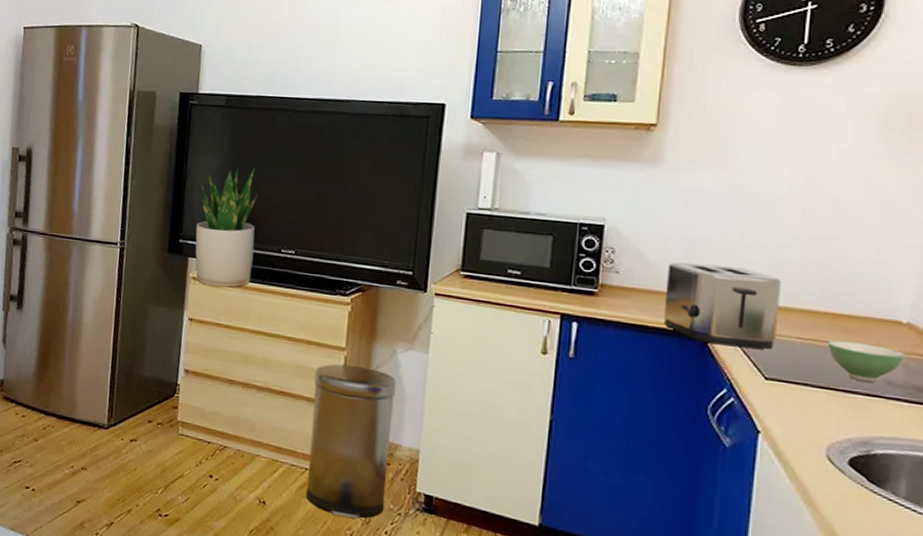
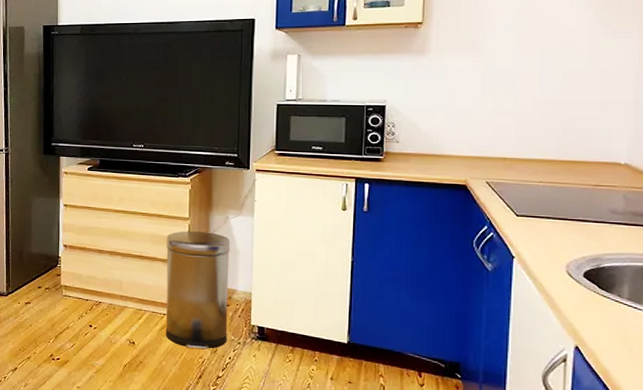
planter: present [195,167,258,288] -> none [64,82,112,179]
toaster: present [663,261,781,349] -> none [435,130,526,193]
bowl: present [827,340,906,382] -> none [563,181,624,211]

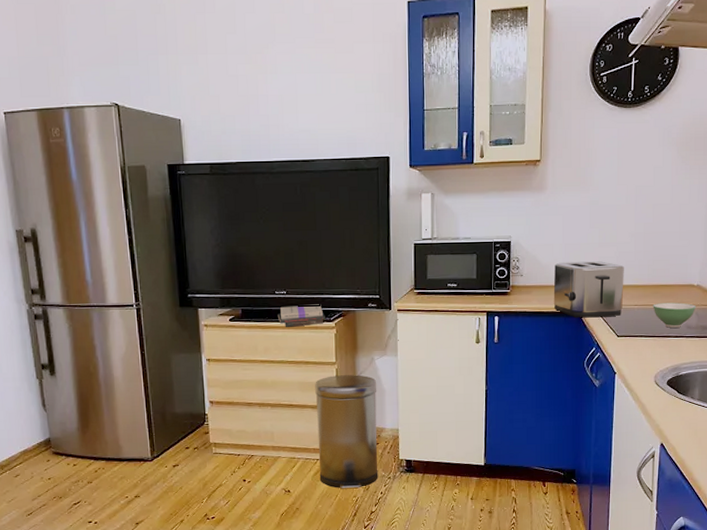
books: none [133,159,181,180] -> present [277,304,325,327]
toaster: none [435,130,526,193] -> present [553,261,624,318]
bowl: none [563,181,624,211] -> present [653,302,697,328]

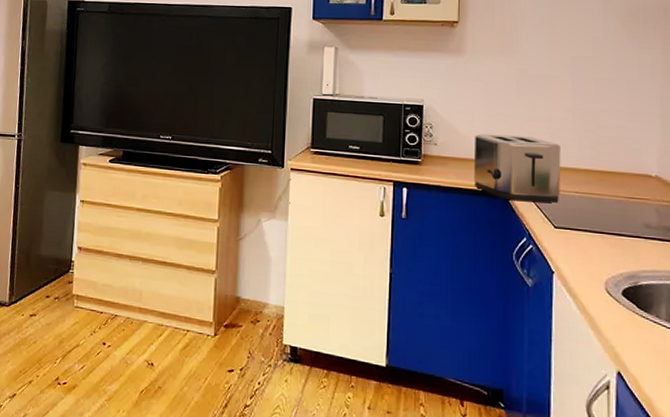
books: present [277,304,325,327] -> none [159,152,211,176]
pedal bin: present [315,375,378,489] -> none [188,234,263,374]
bowl: present [653,302,697,328] -> none [599,192,657,225]

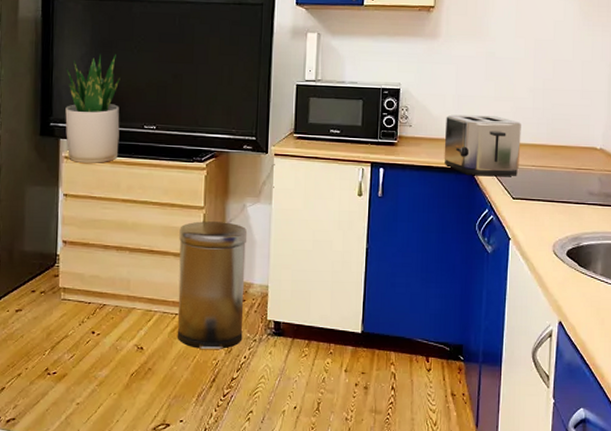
planter: none [84,65,138,172] -> present [65,54,120,164]
pedal bin: none [188,234,263,374] -> present [177,221,248,350]

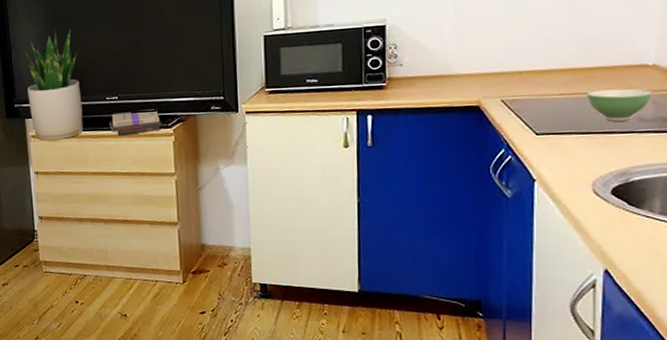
books: none [144,142,196,165] -> present [109,109,162,136]
pedal bin: present [177,221,248,350] -> none [152,186,228,315]
toaster: present [444,114,521,177] -> none [444,41,544,114]
bowl: none [551,165,600,193] -> present [586,88,653,121]

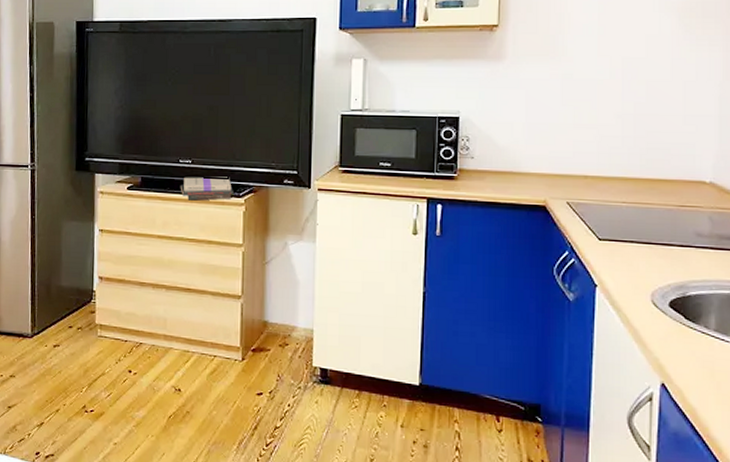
planter: present [23,29,84,141] -> none [100,88,155,199]
bowl: present [586,88,653,121] -> none [647,202,710,234]

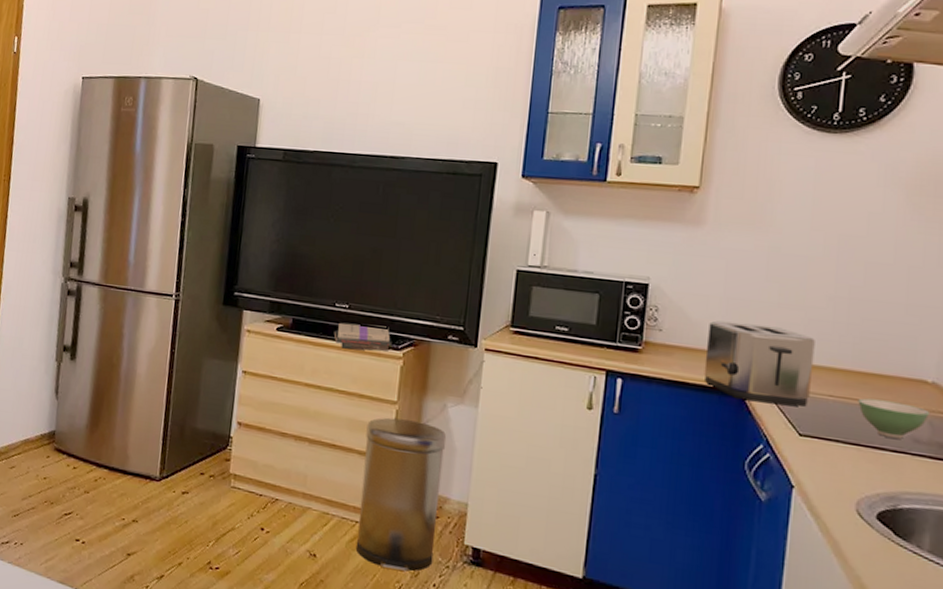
pedal bin: none [216,259,290,397] -> present [355,418,447,573]
toaster: none [513,144,608,215] -> present [704,320,815,407]
bowl: none [647,202,710,234] -> present [858,398,931,439]

